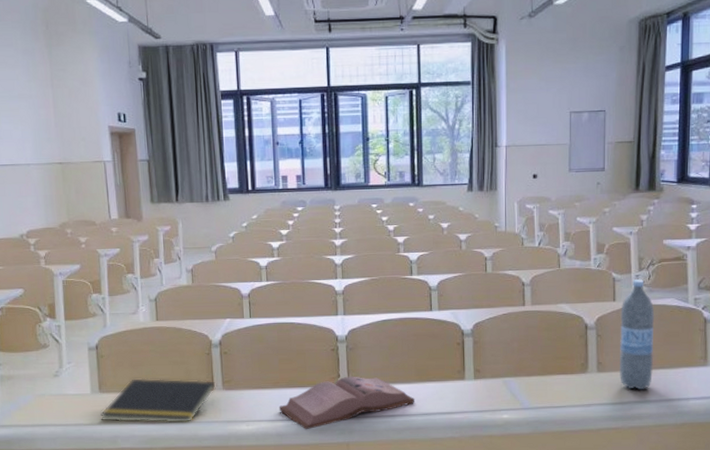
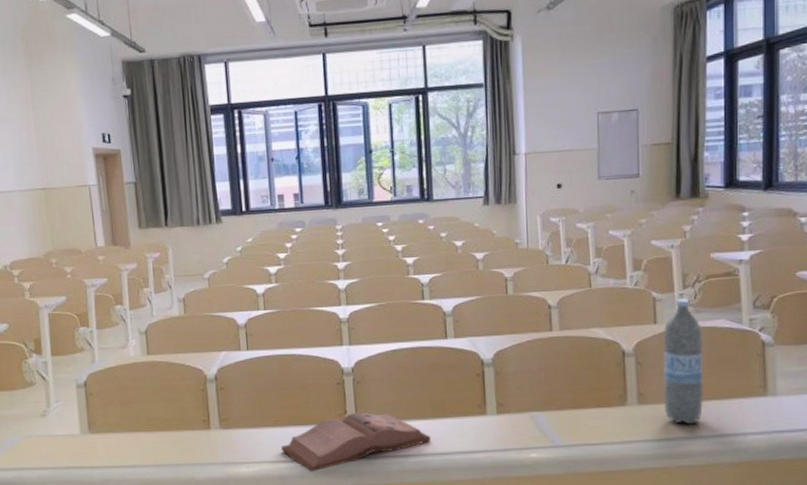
notepad: present [100,378,216,424] -> none [91,417,213,466]

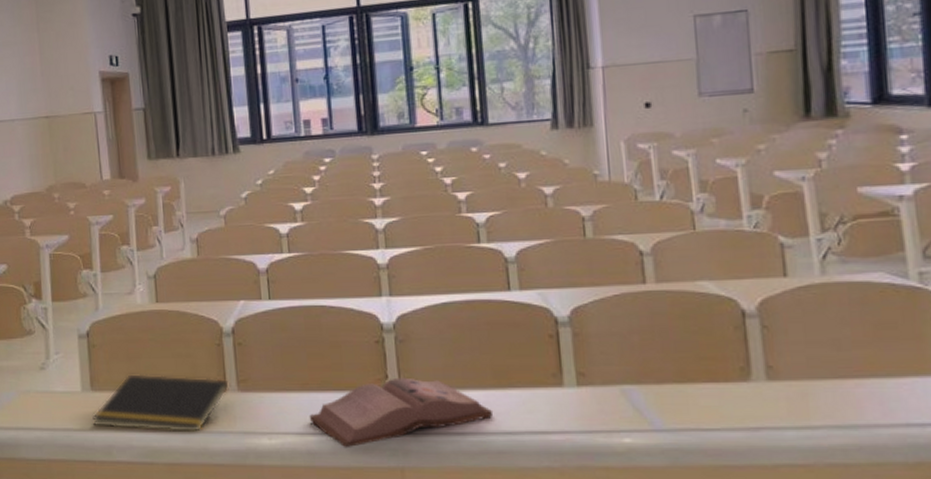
notepad: none [91,417,213,466] -> present [92,374,229,433]
water bottle: present [663,297,704,425] -> none [796,243,860,409]

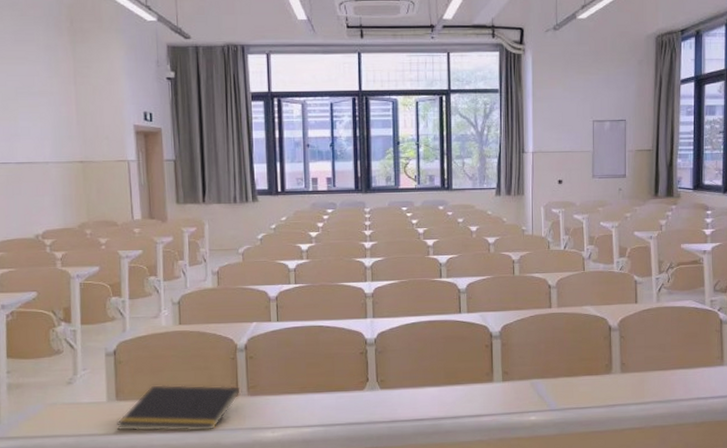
hardback book: present [309,377,492,448] -> none [305,379,443,436]

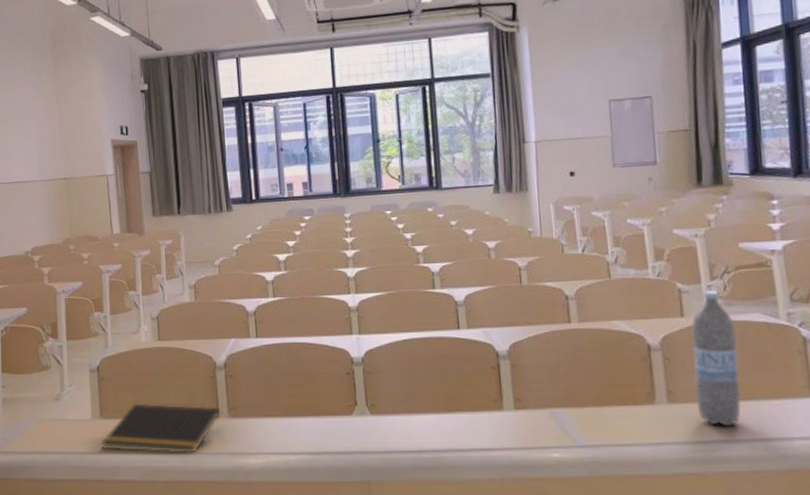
water bottle: none [641,281,674,390] -> present [691,289,741,427]

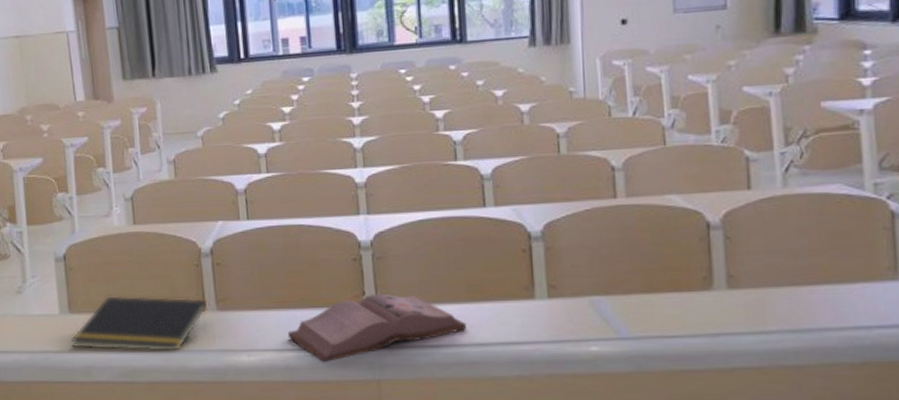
hardback book: none [289,404,444,466] -> present [287,293,466,363]
water bottle: present [691,289,741,427] -> none [759,157,814,315]

